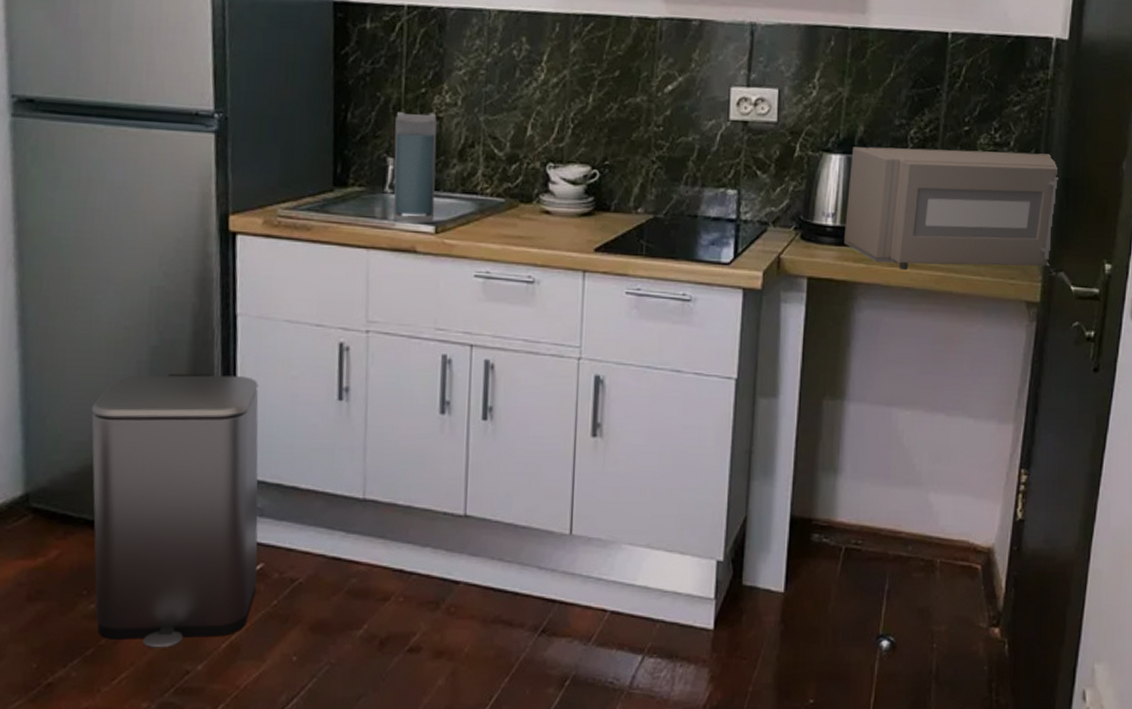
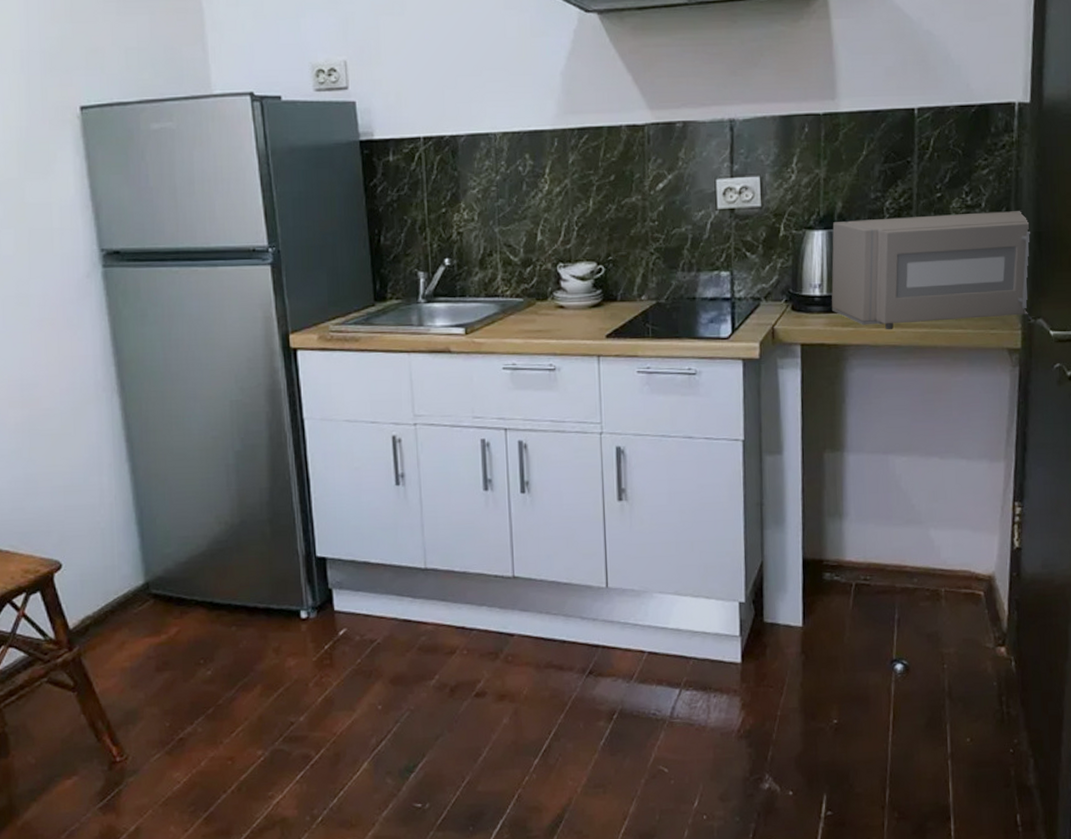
pedal bin: present [91,373,259,648] -> none [192,471,343,705]
soap dispenser: present [393,112,437,224] -> none [422,229,464,327]

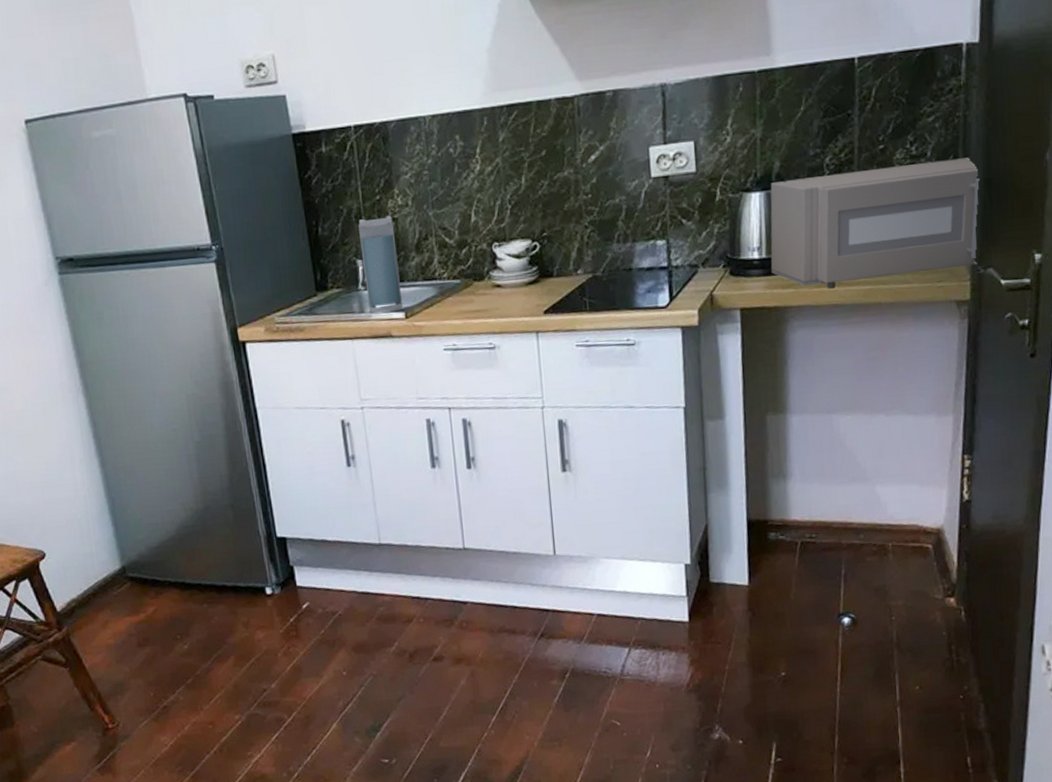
soap dispenser: none [422,229,464,327] -> present [358,215,403,314]

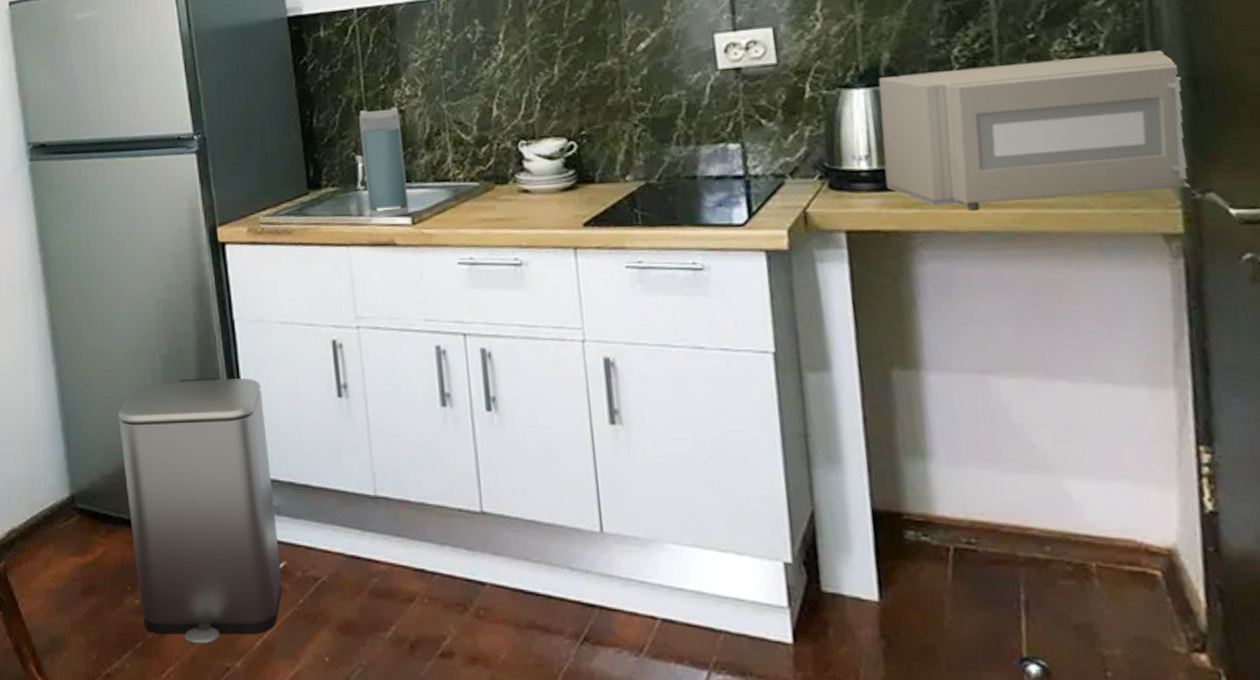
pedal bin: none [159,457,307,674] -> present [118,378,283,644]

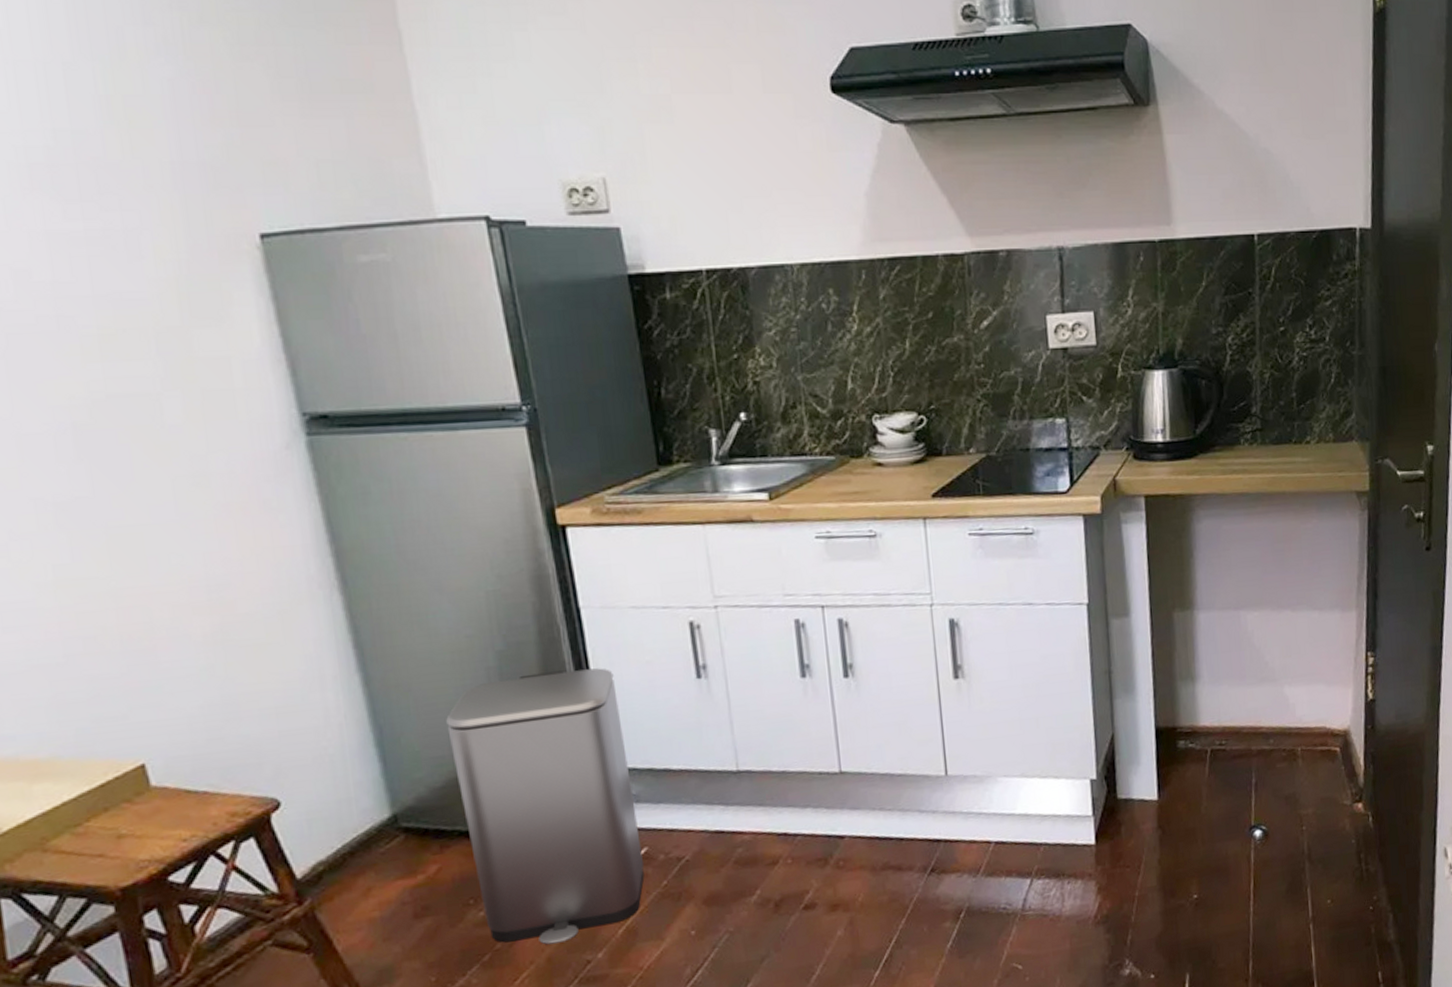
soap dispenser: present [359,107,410,217] -> none [711,378,766,494]
microwave: present [878,50,1197,212] -> none [1173,345,1379,477]

